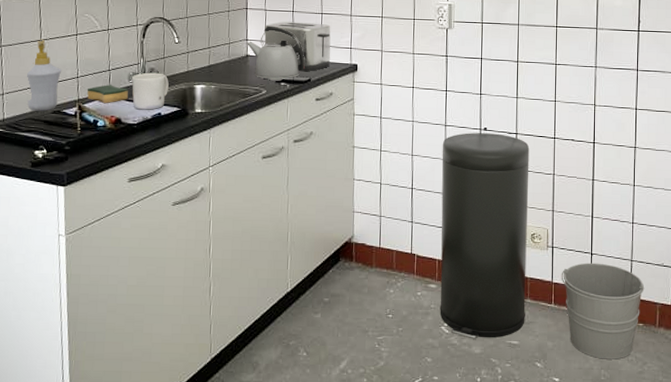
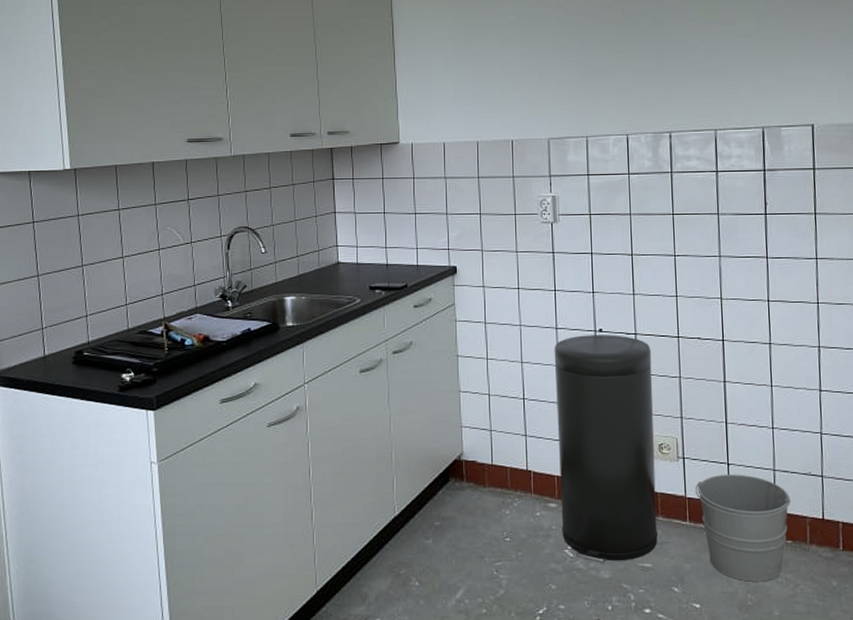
soap bottle: present [27,39,61,112] -> none [110,256,145,333]
sponge: present [87,85,129,104] -> none [173,301,216,321]
mug: present [132,72,169,111] -> none [219,285,257,327]
kettle: present [247,26,305,81] -> none [337,229,400,289]
toaster: present [264,21,331,72] -> none [355,223,428,277]

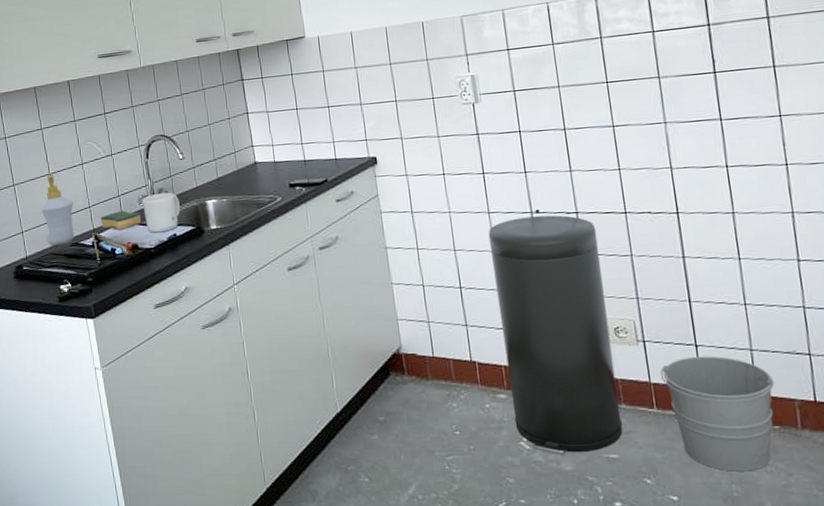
soap bottle: none [110,256,145,333] -> present [42,173,75,247]
sponge: none [173,301,216,321] -> present [101,210,142,231]
mug: none [219,285,257,327] -> present [142,192,180,234]

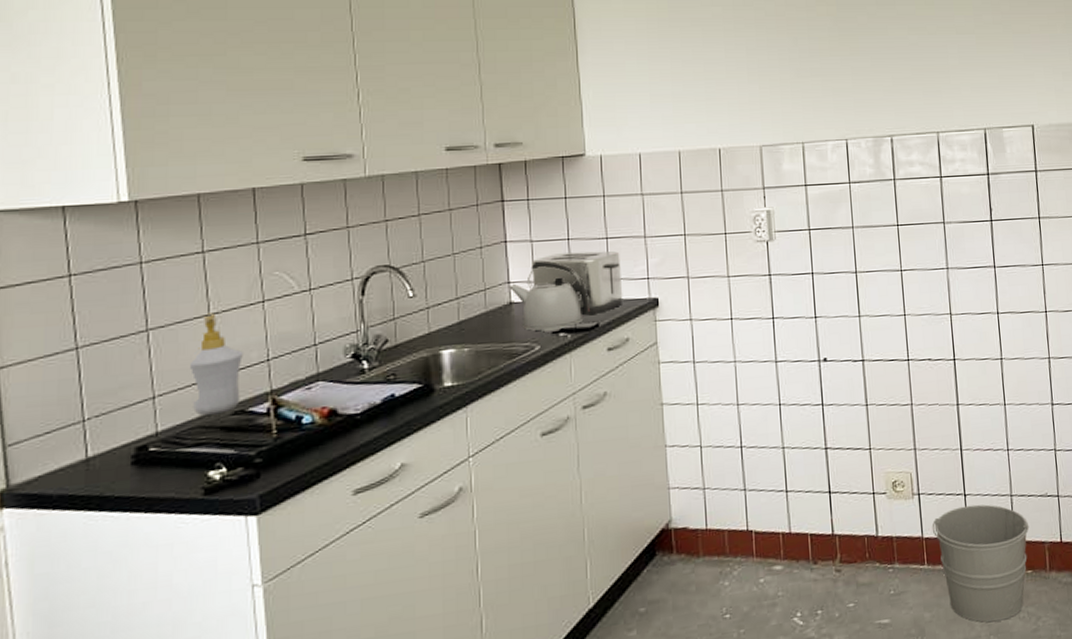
sponge: present [101,210,142,231] -> none [284,364,346,392]
mug: present [142,192,180,234] -> none [350,339,403,395]
kettle: none [253,127,319,187] -> present [509,260,590,333]
toaster: none [269,117,346,173] -> present [532,250,623,316]
pedal bin: present [488,215,623,455] -> none [774,363,895,628]

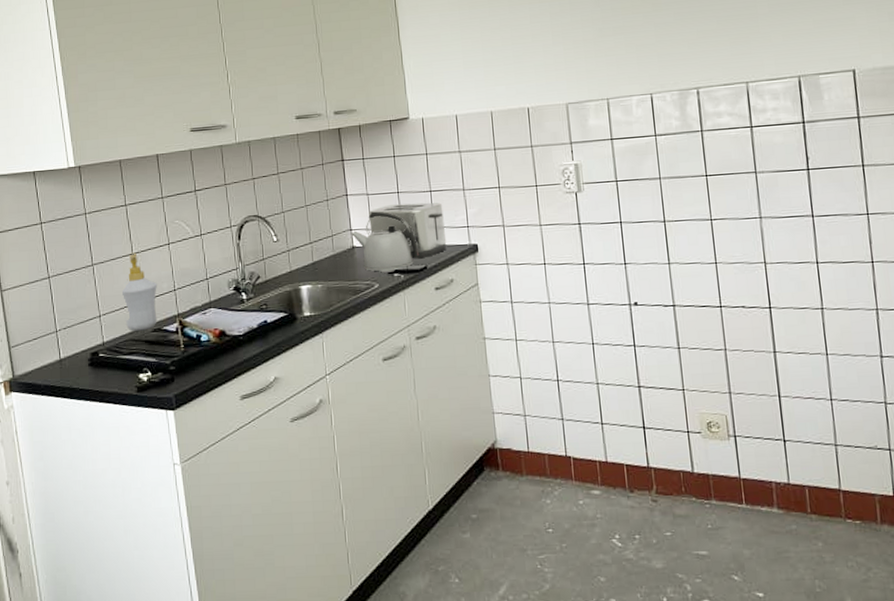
bucket: present [931,504,1030,623] -> none [749,451,857,567]

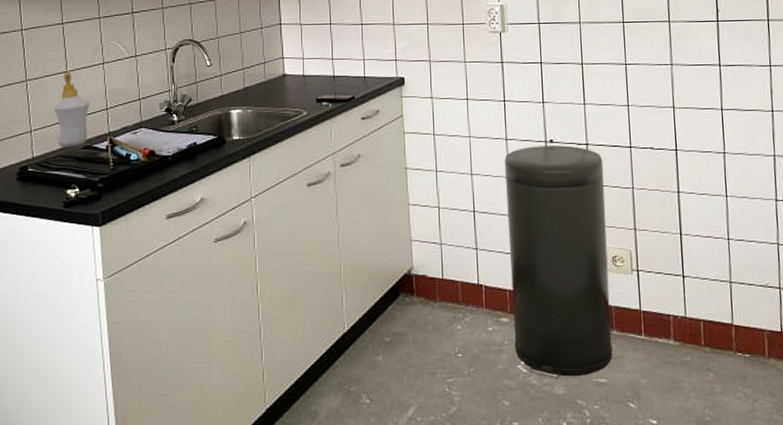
kettle: present [351,211,419,273] -> none [283,41,347,101]
toaster: present [369,202,447,259] -> none [301,34,375,89]
pedal bin: none [587,307,713,552] -> present [504,145,613,378]

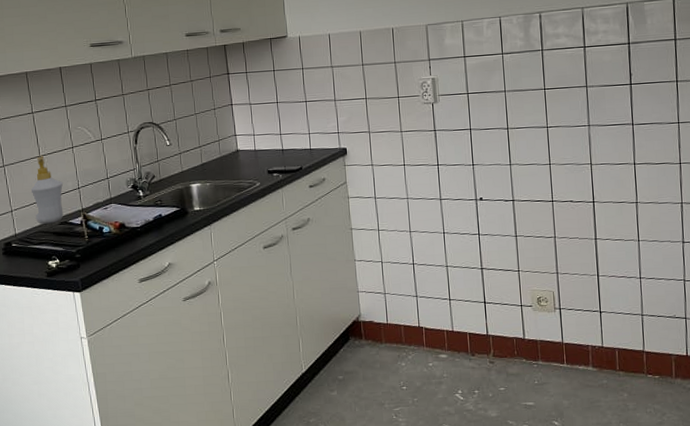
pedal bin: present [504,145,613,378] -> none [439,202,539,404]

